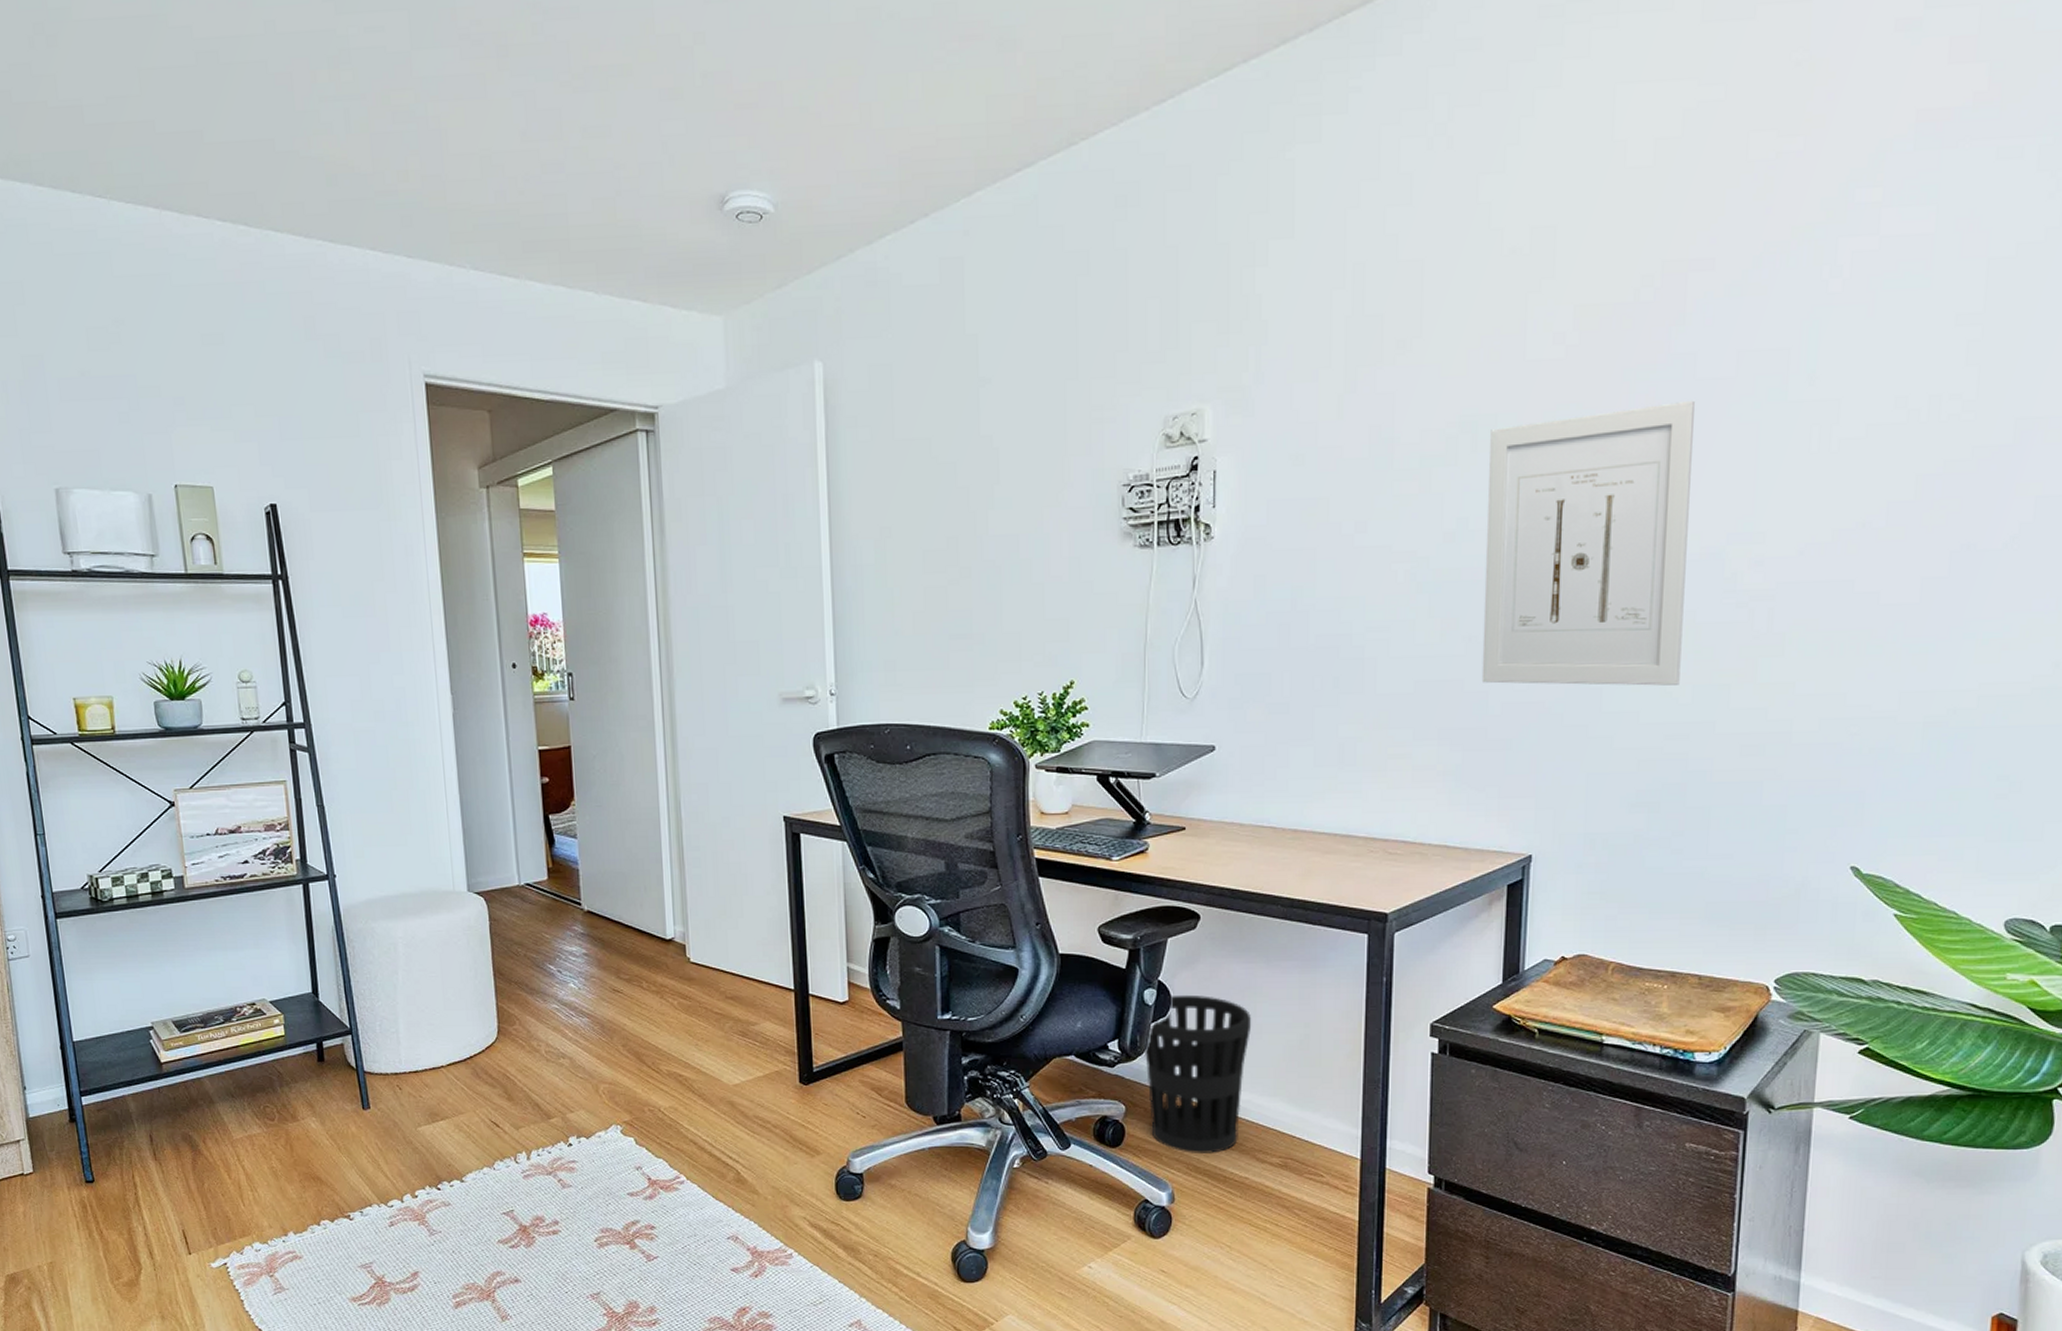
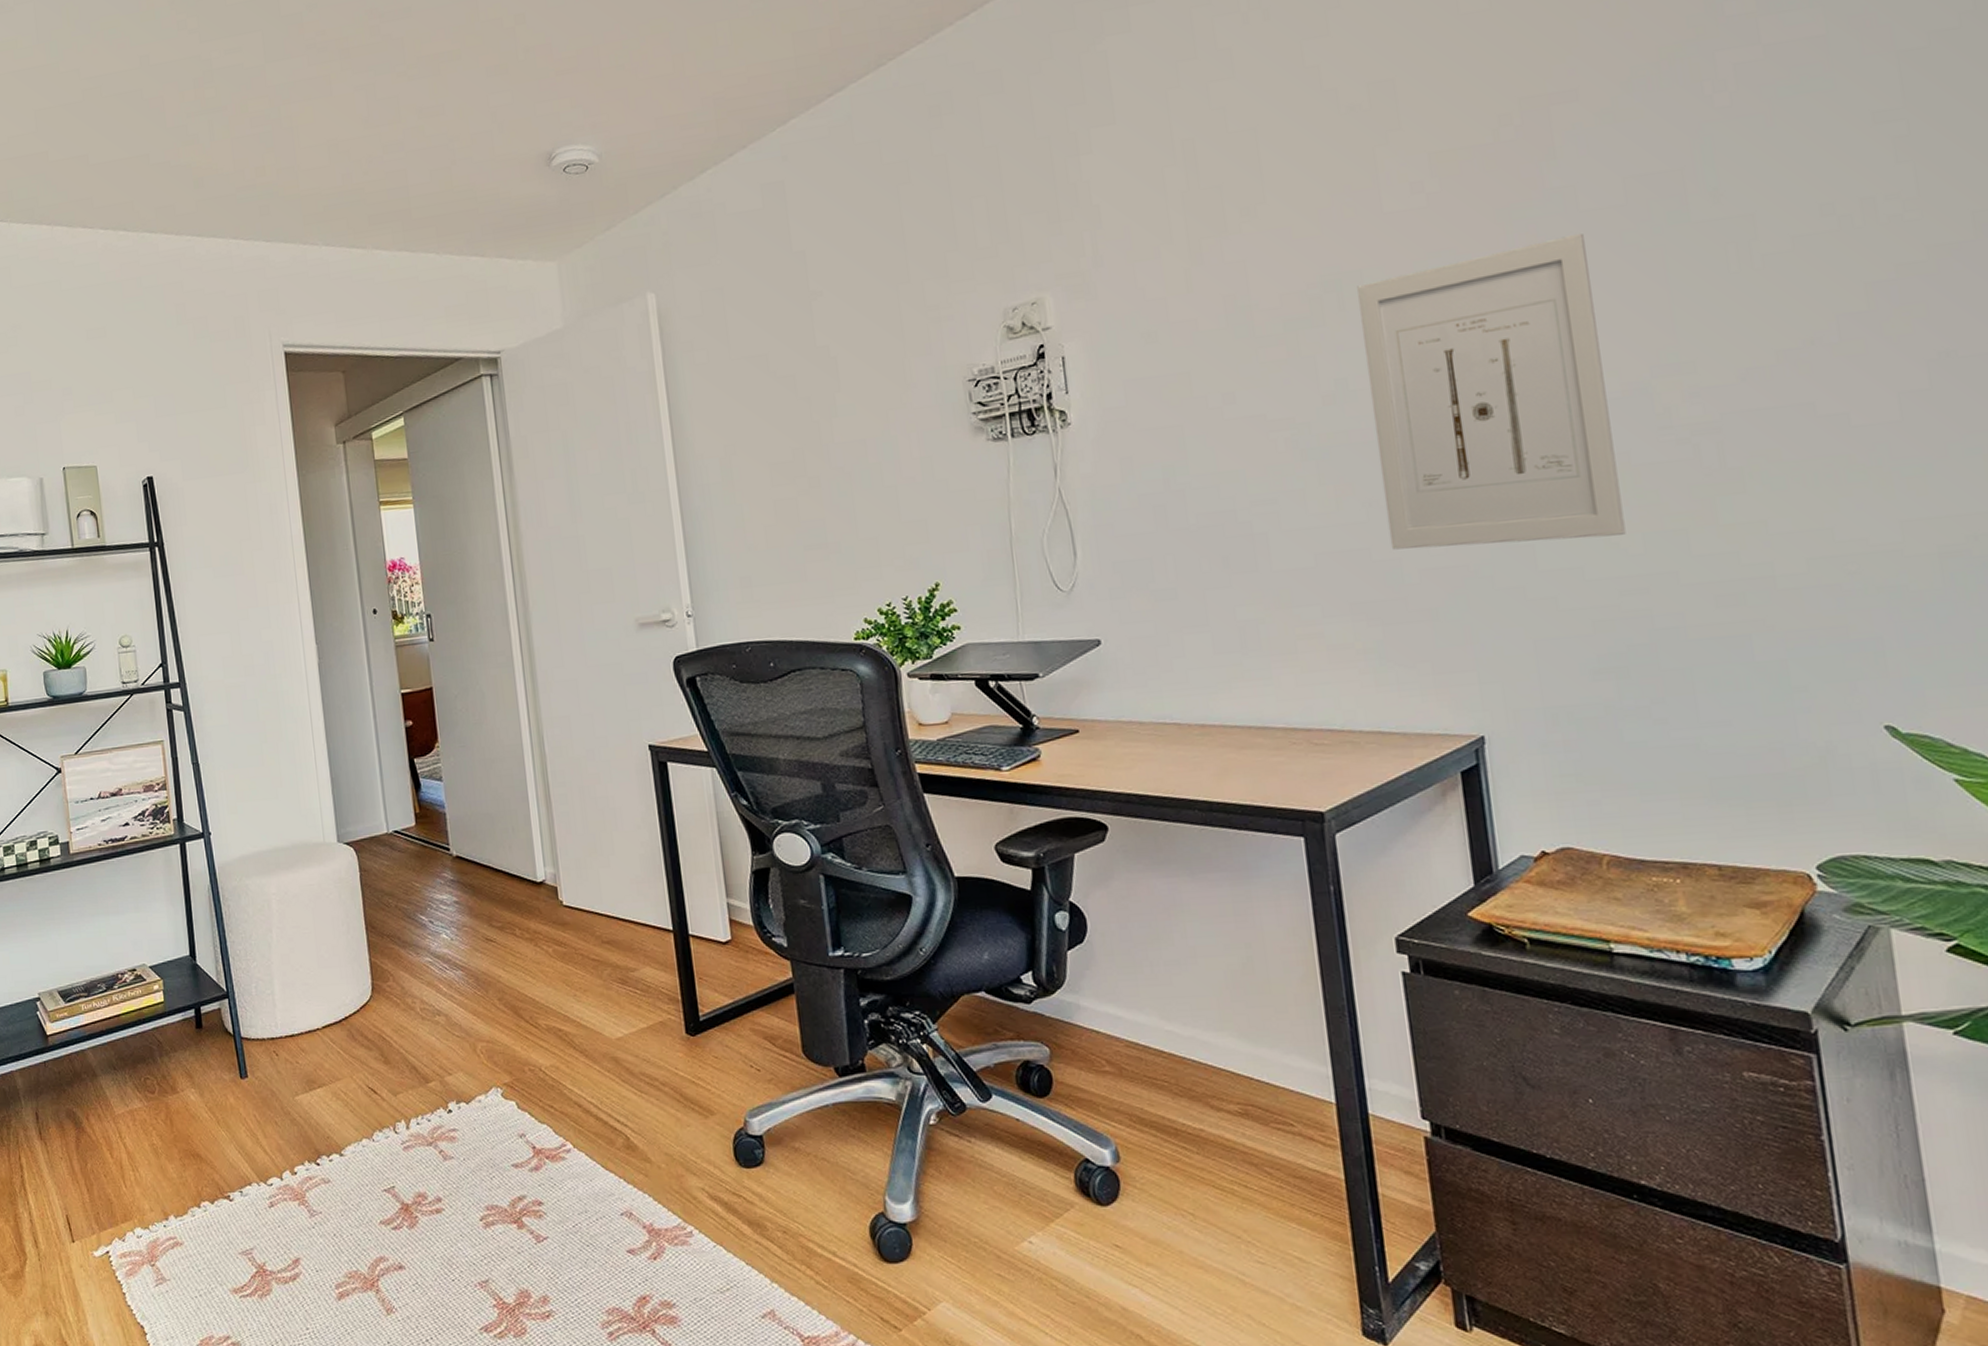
wastebasket: present [1143,994,1252,1155] -> none [1061,916,1186,1103]

